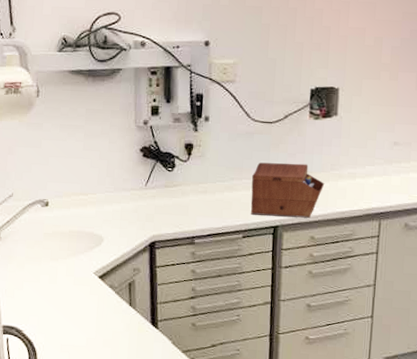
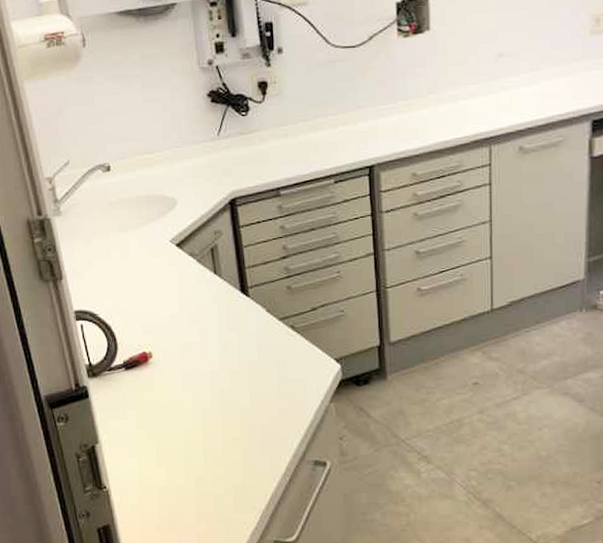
sewing box: present [251,162,325,218] -> none [339,90,423,155]

